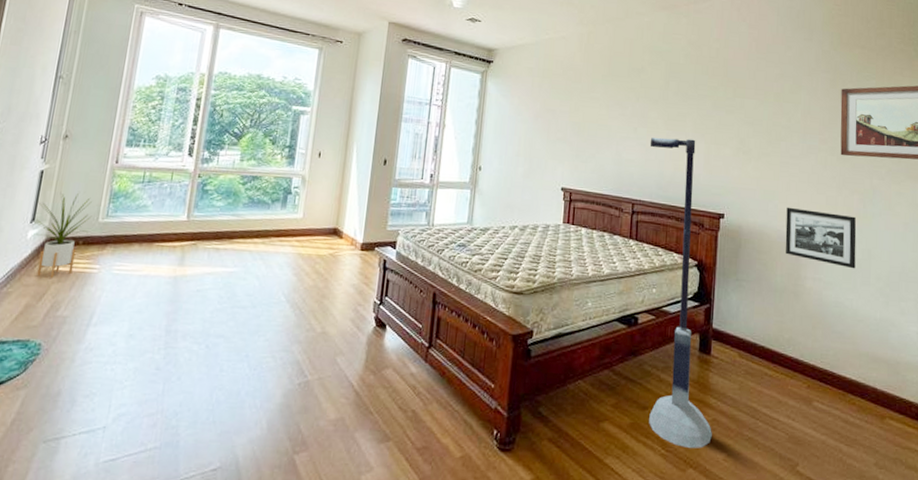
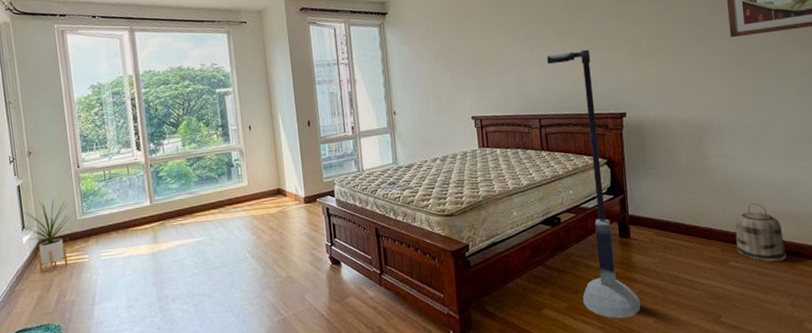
picture frame: present [785,207,857,269] -> none [684,92,756,141]
basket: none [823,339,876,411] -> present [735,203,787,262]

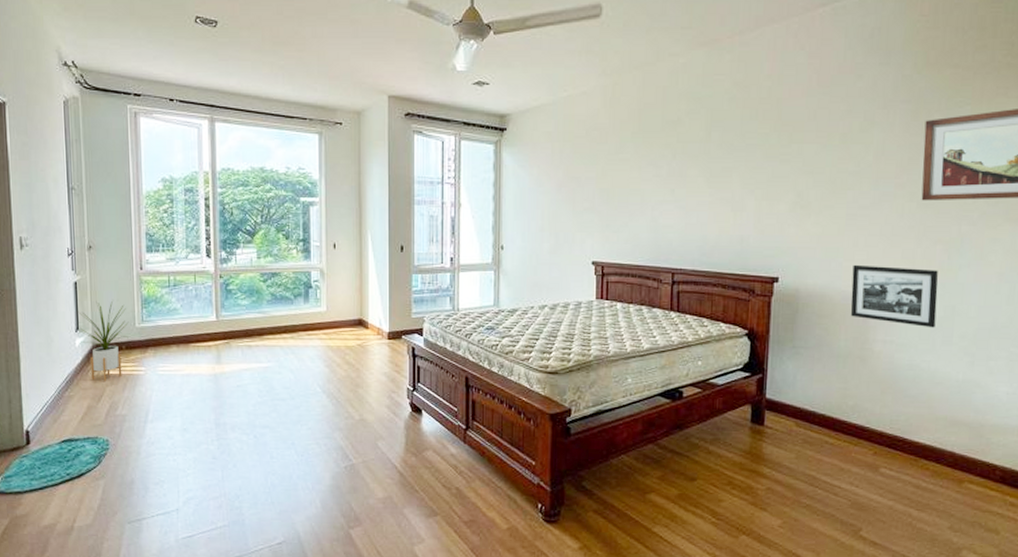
floor lamp: present [546,49,641,319] -> none [690,196,766,516]
picture frame: none [684,92,756,141] -> present [850,264,938,328]
basket: present [735,203,787,262] -> none [892,403,953,476]

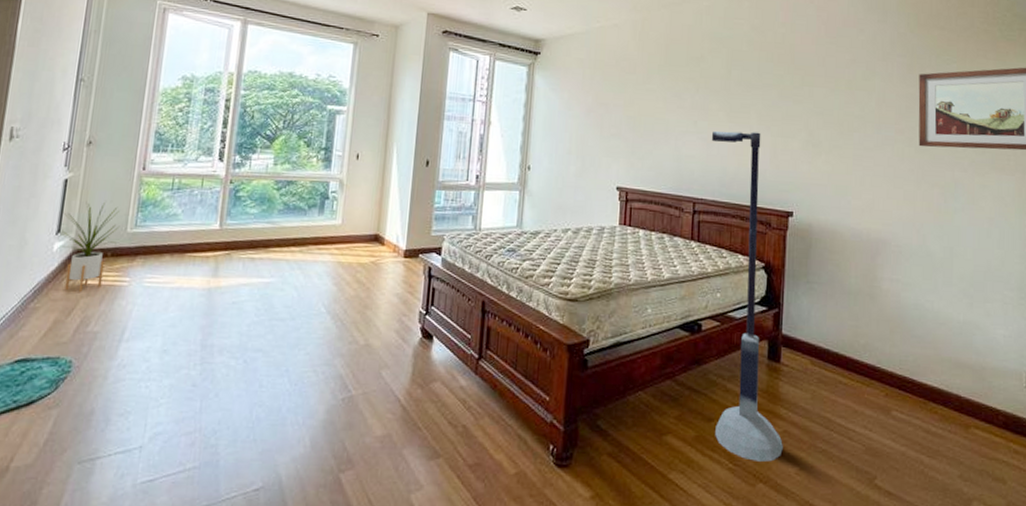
floor lamp: none [690,196,766,516] -> present [711,131,783,462]
picture frame: present [850,264,938,328] -> none [859,203,937,269]

